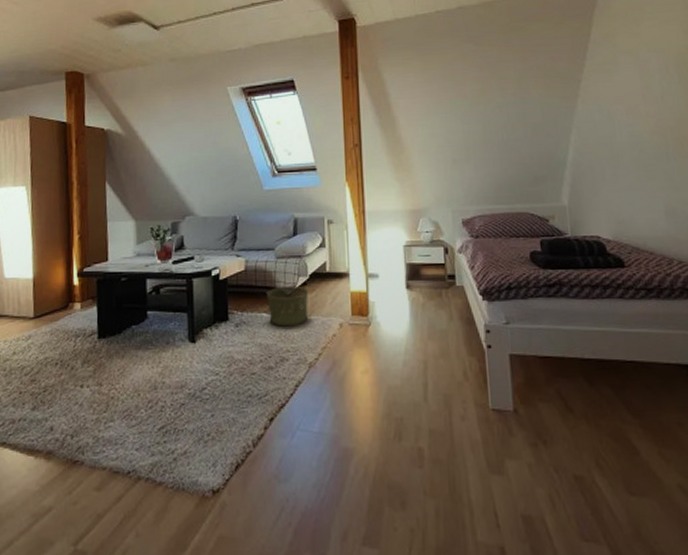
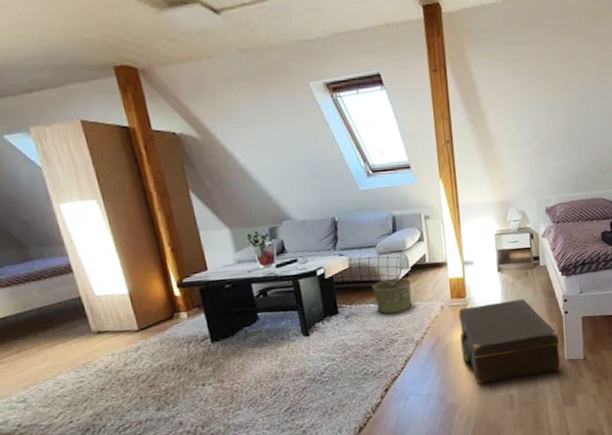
suitcase: none [359,324,483,427] -> present [458,299,560,384]

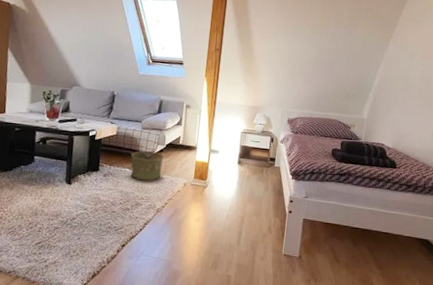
suitcase: present [458,299,560,384] -> none [193,188,280,262]

